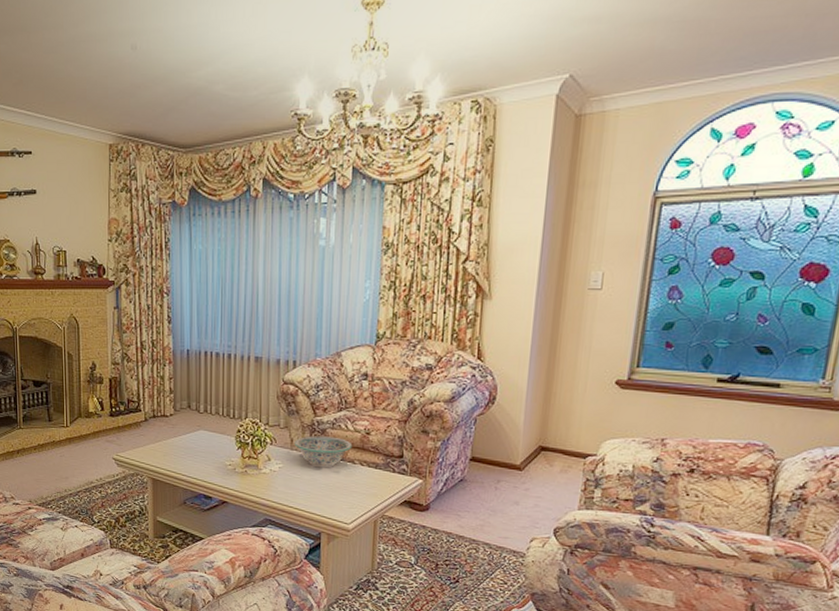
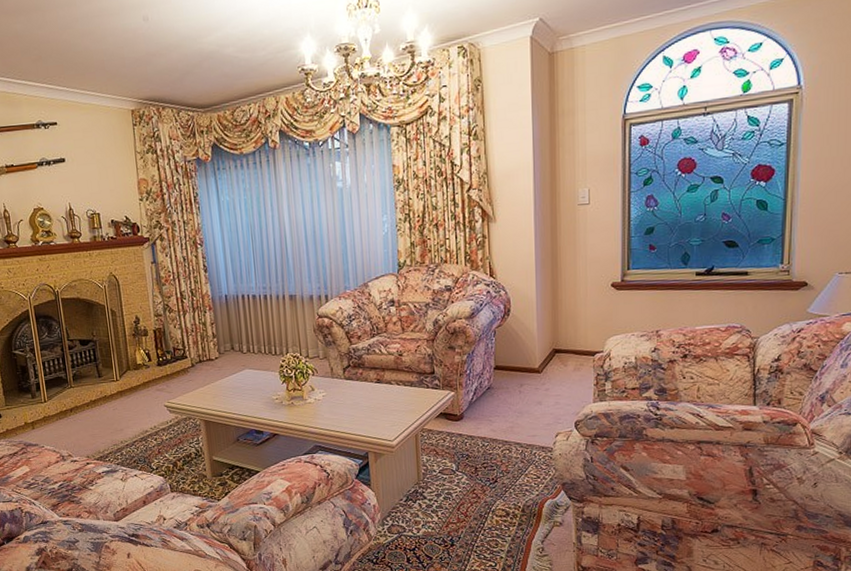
decorative bowl: present [294,436,353,468] -> none [334,361,388,392]

